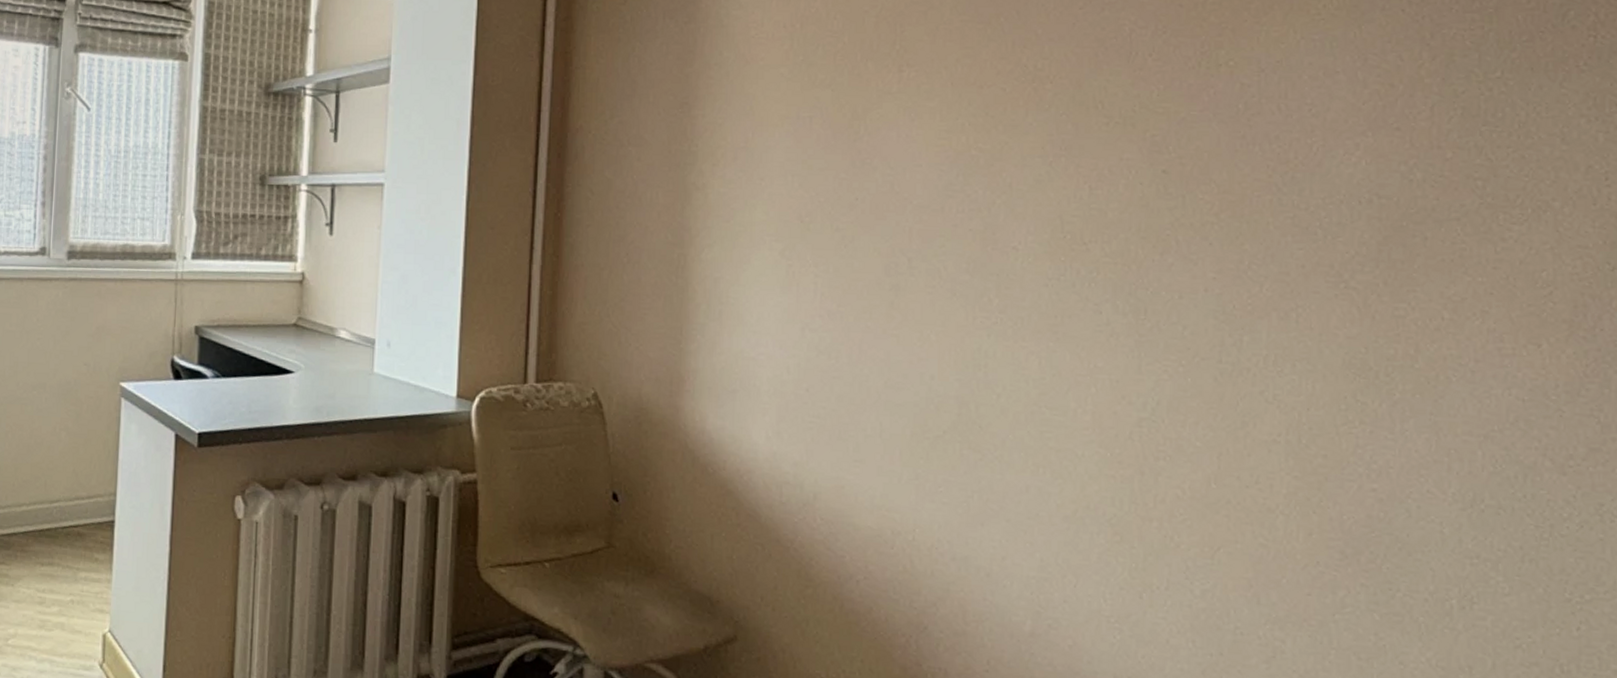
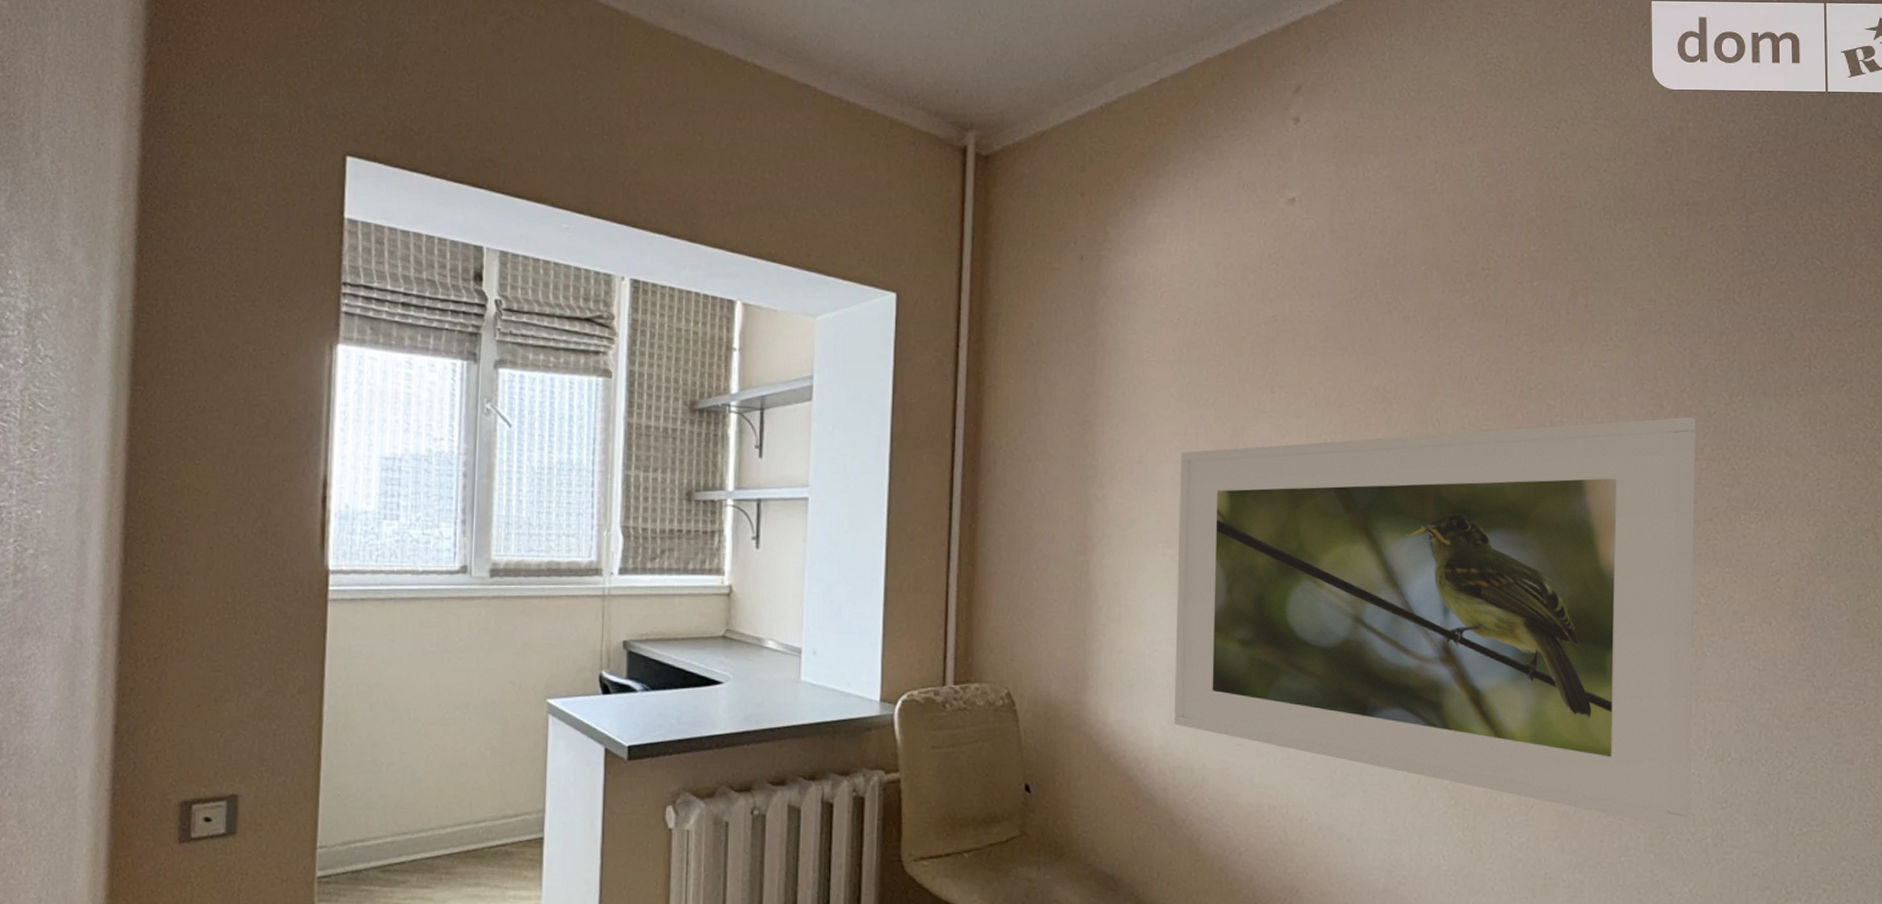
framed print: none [781,98,1438,588] -> present [1173,417,1696,830]

